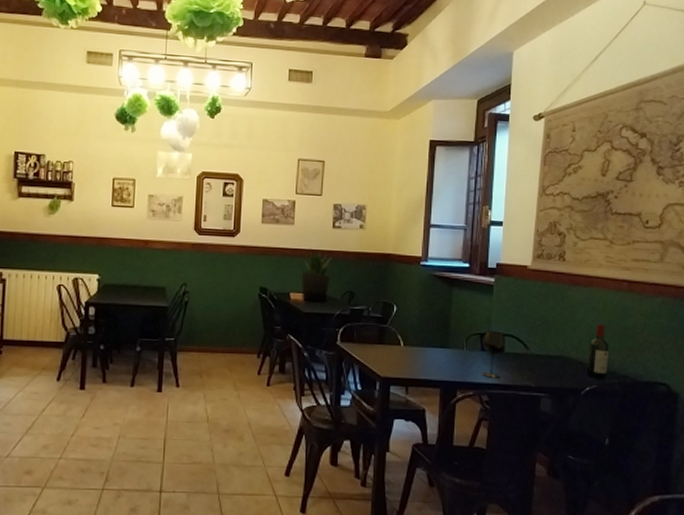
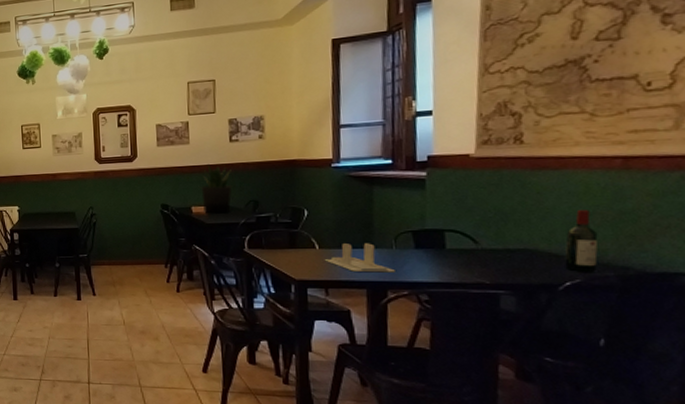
napkin holder: none [407,341,464,373] -> present [324,242,395,273]
wine glass: present [481,331,505,378] -> none [416,227,446,276]

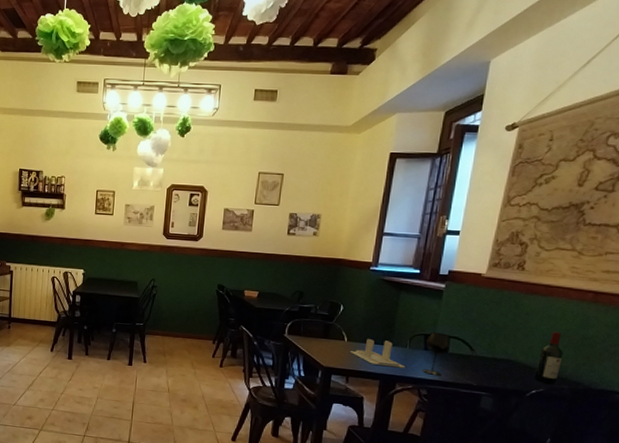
planter: present [201,163,233,214] -> none [254,252,285,300]
wine glass: none [416,227,446,276] -> present [422,332,450,376]

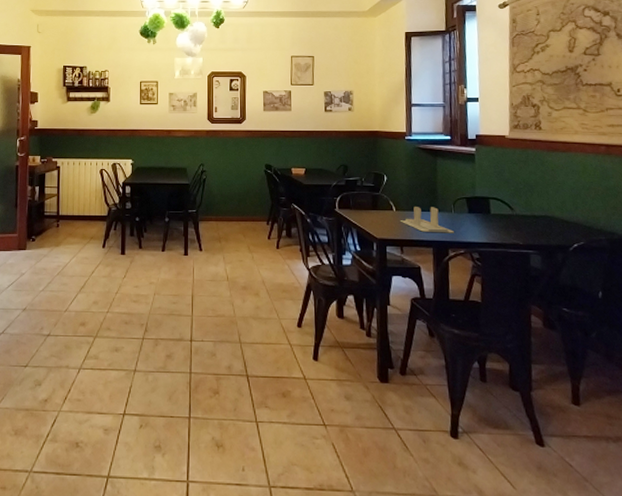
wine glass: present [422,332,450,376] -> none [469,195,491,237]
wine bottle: present [534,331,564,385] -> none [572,184,594,237]

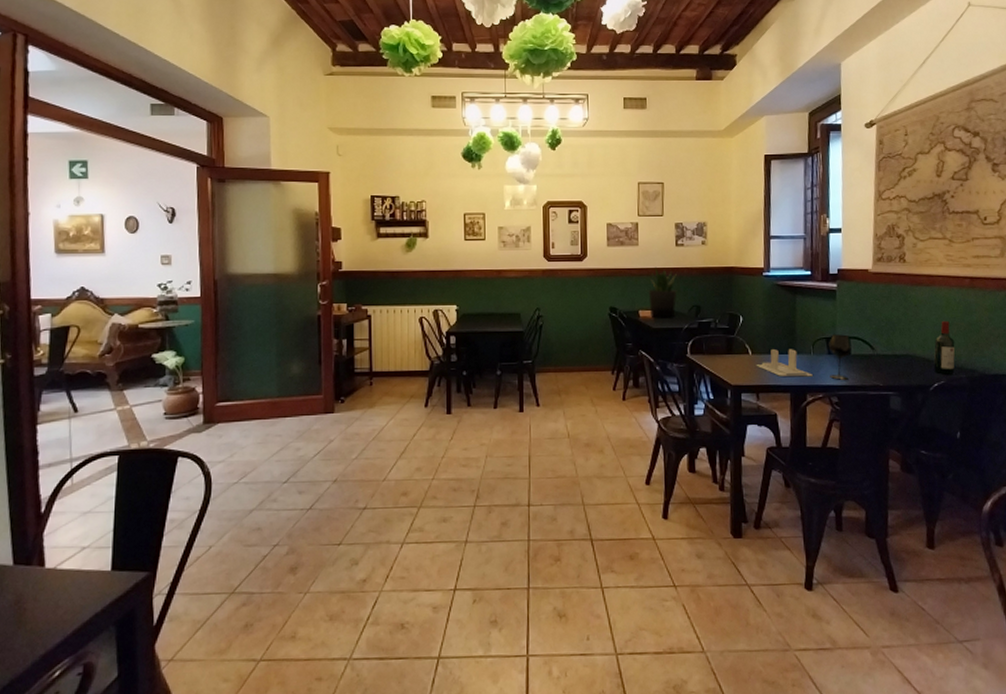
planter: none [300,129,326,176] -> present [648,266,677,318]
wine glass: none [469,195,491,237] -> present [829,334,851,380]
wine bottle: none [572,184,594,237] -> present [933,320,956,376]

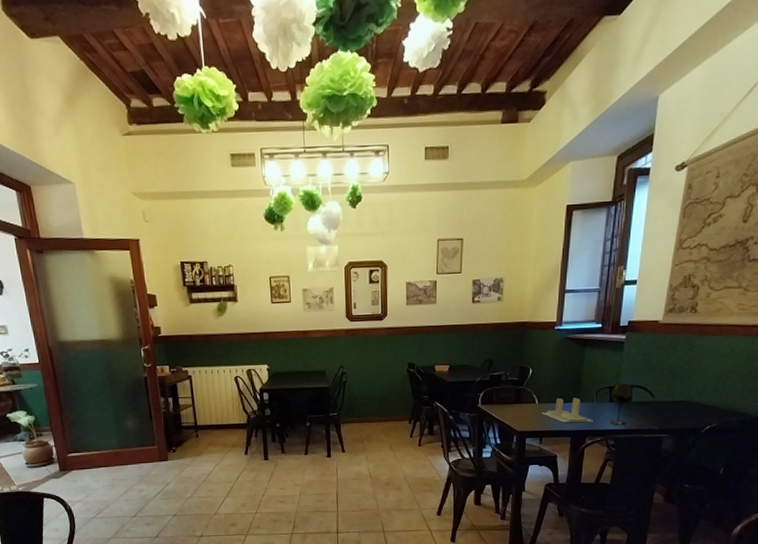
planter: present [648,266,677,318] -> none [444,323,472,373]
wine bottle: present [933,320,956,376] -> none [708,368,733,419]

